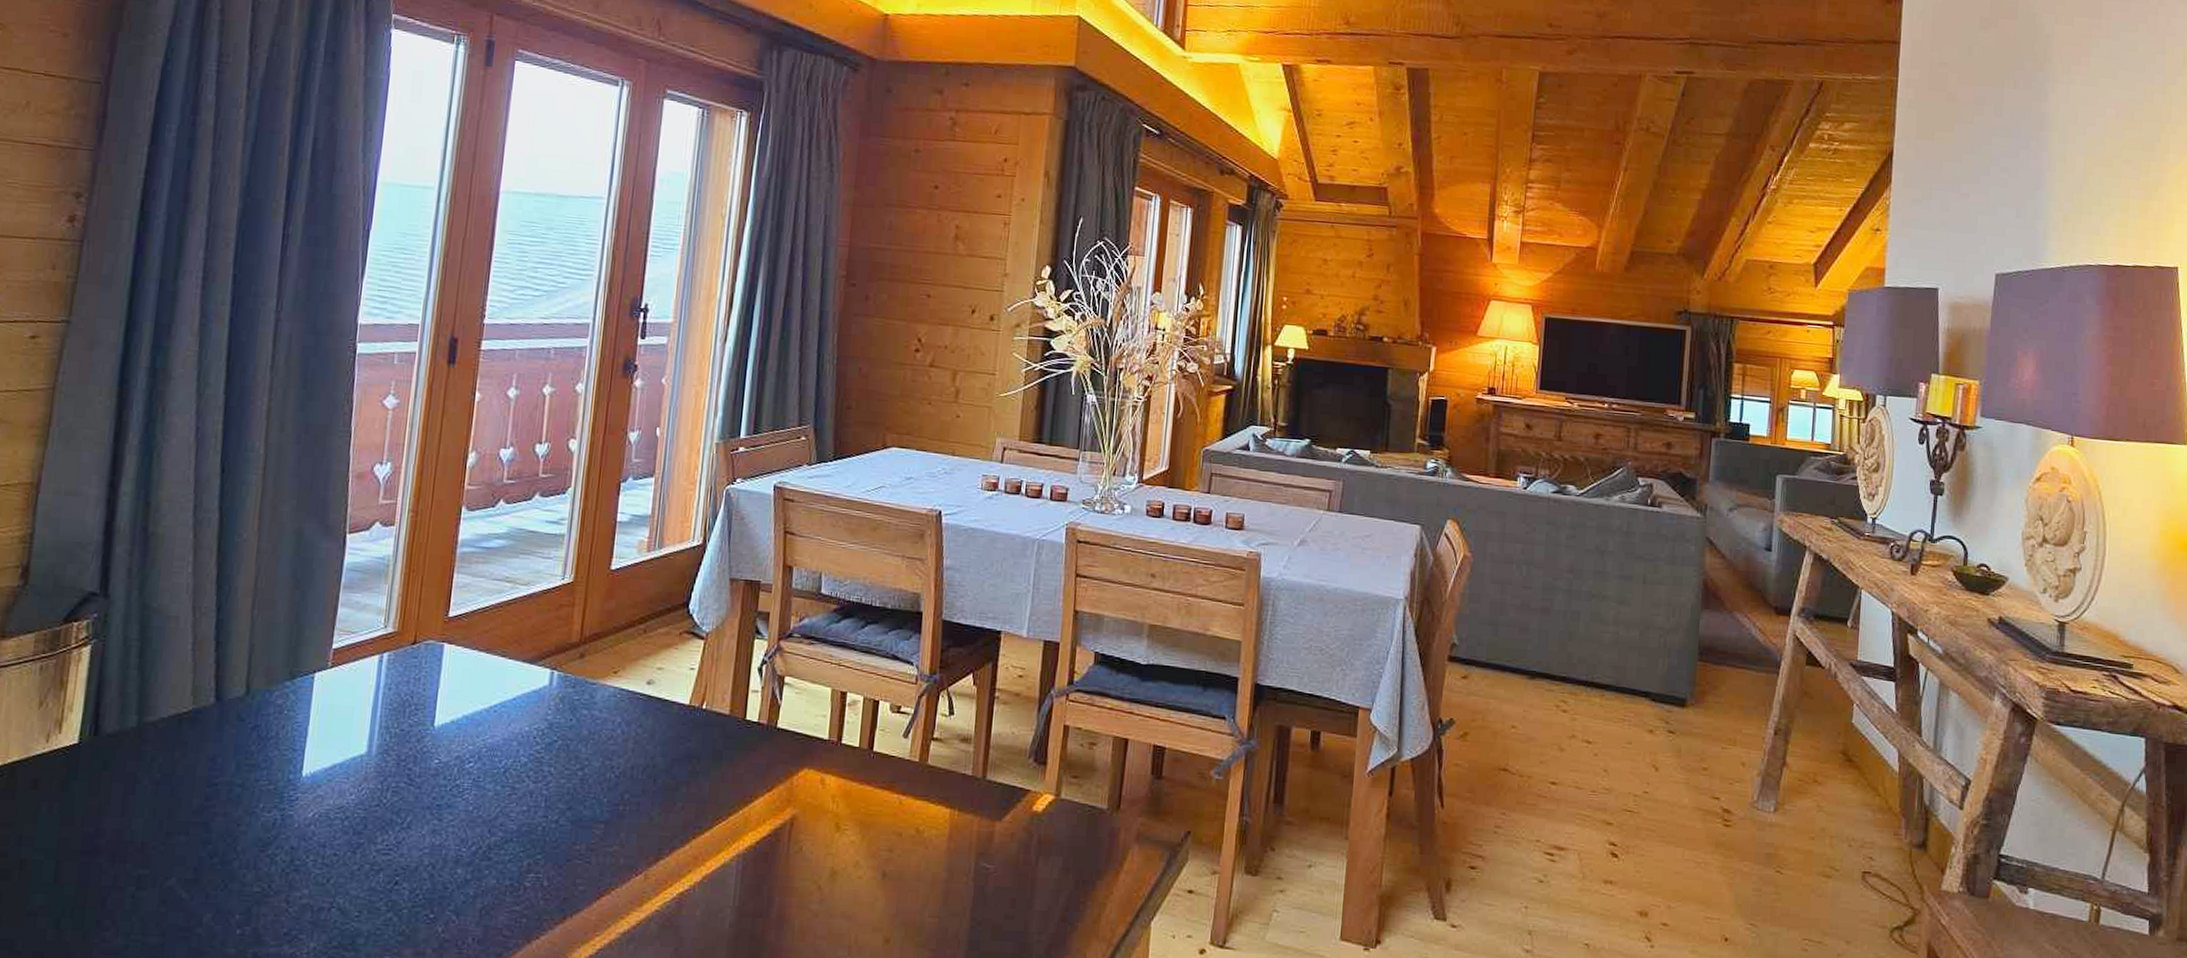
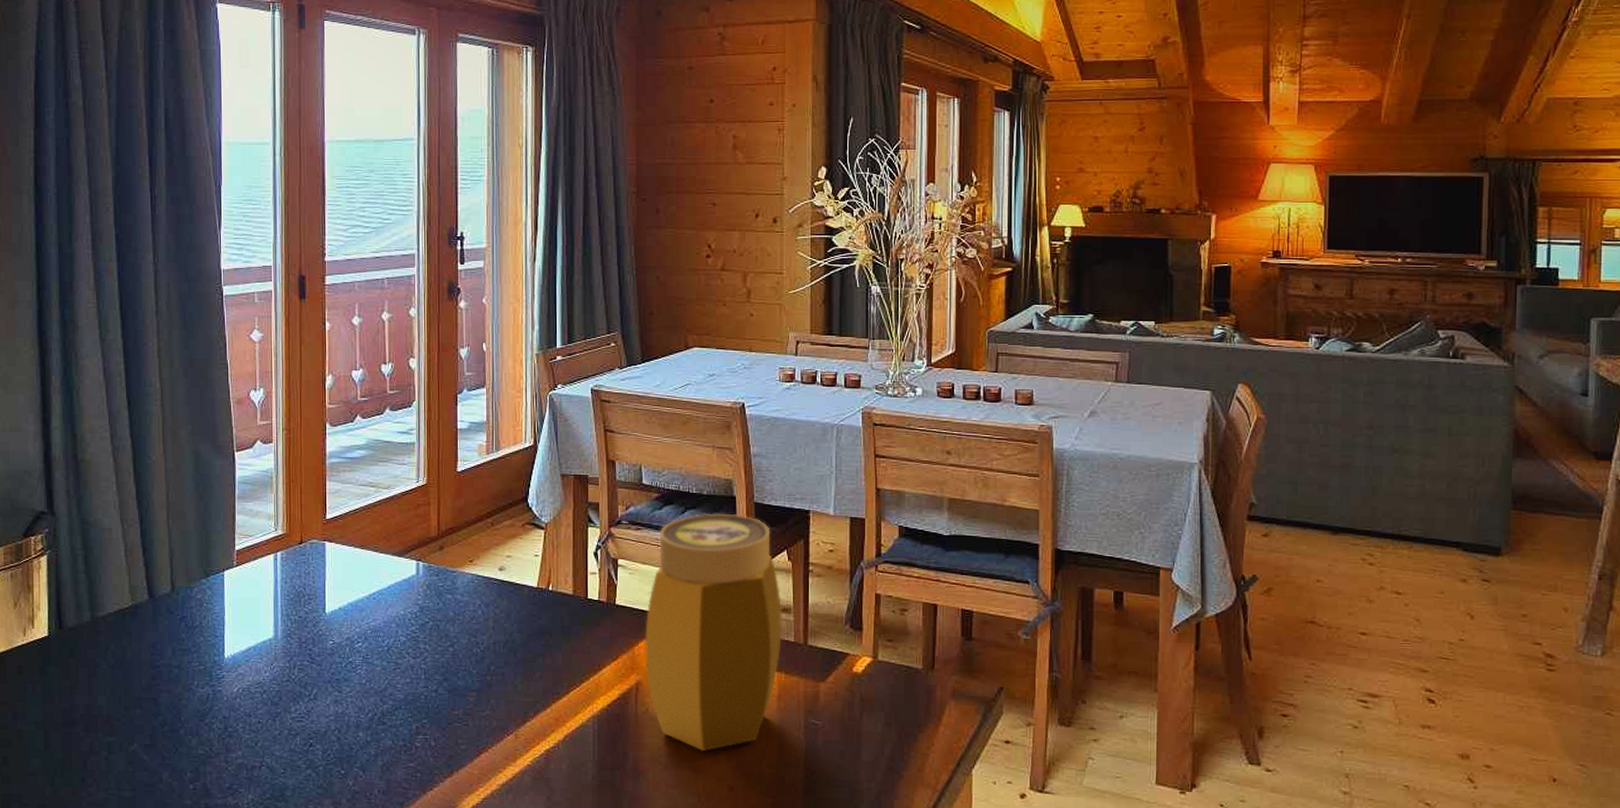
jar: none [803,629,962,897] -> present [645,513,782,751]

